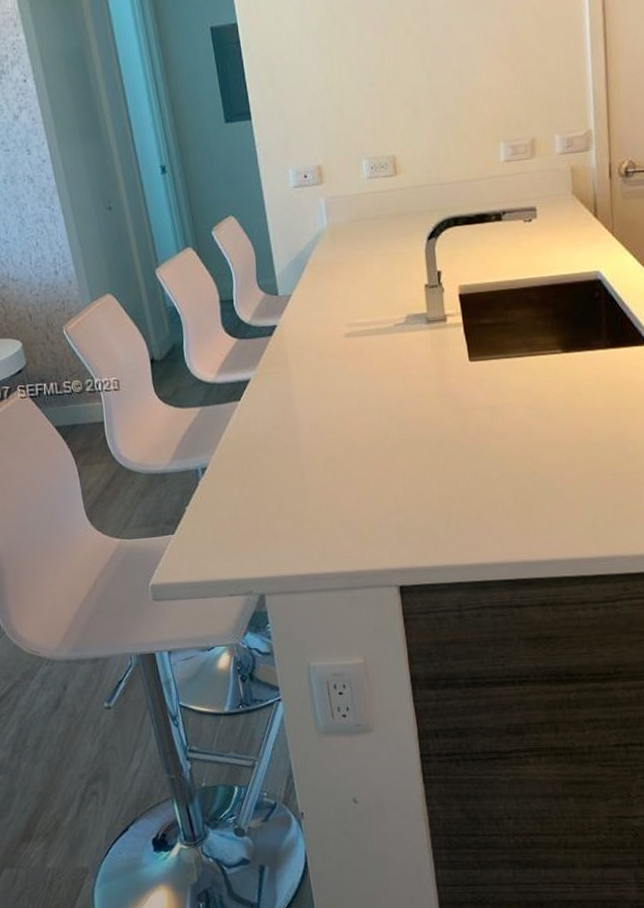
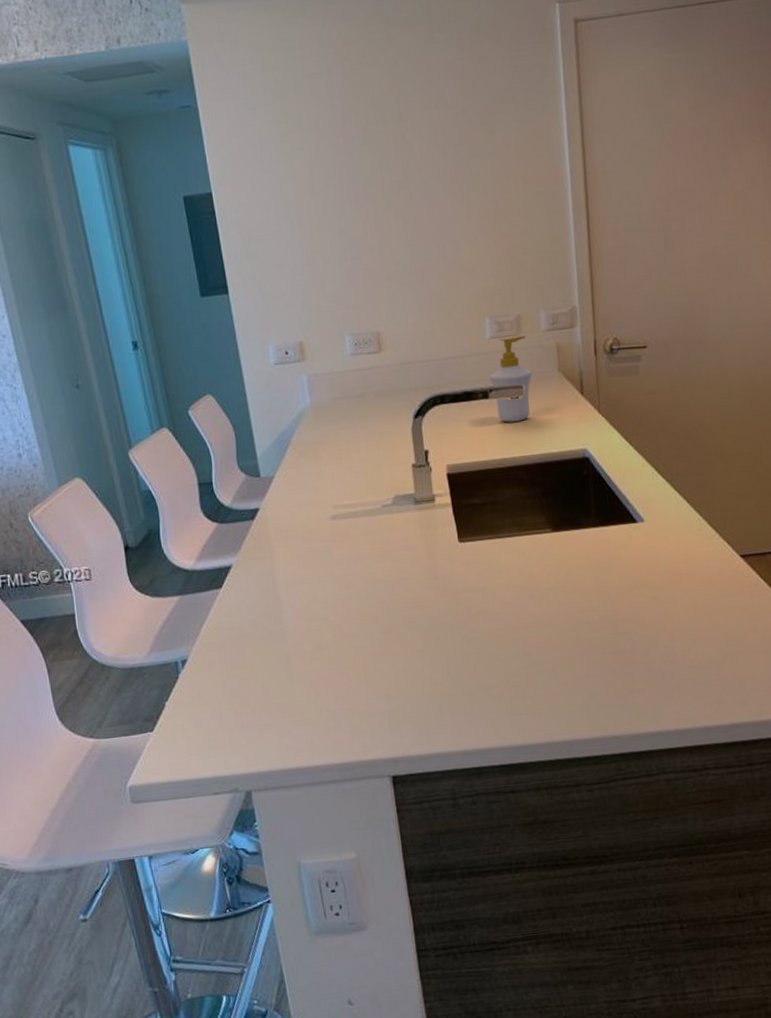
soap bottle: none [502,159,545,244] -> present [489,336,532,422]

